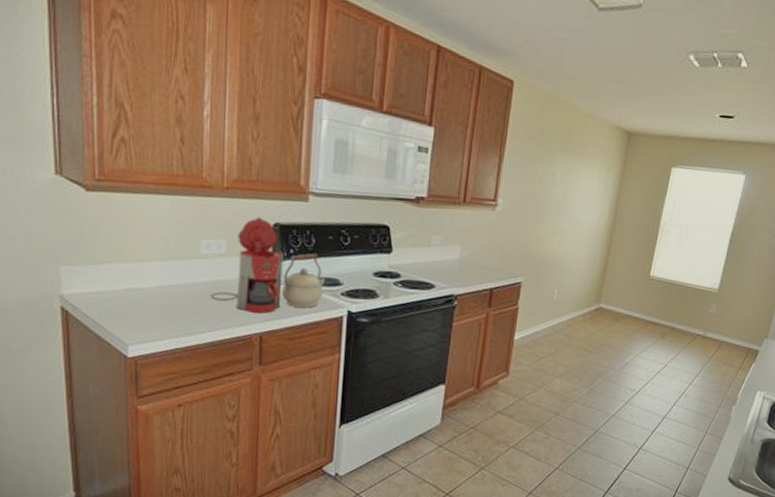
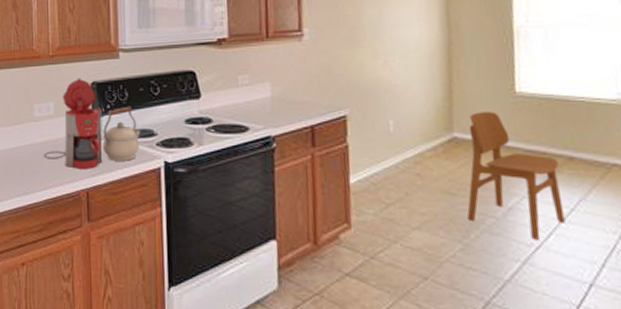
dining chair: none [596,288,666,387] -> present [467,112,566,240]

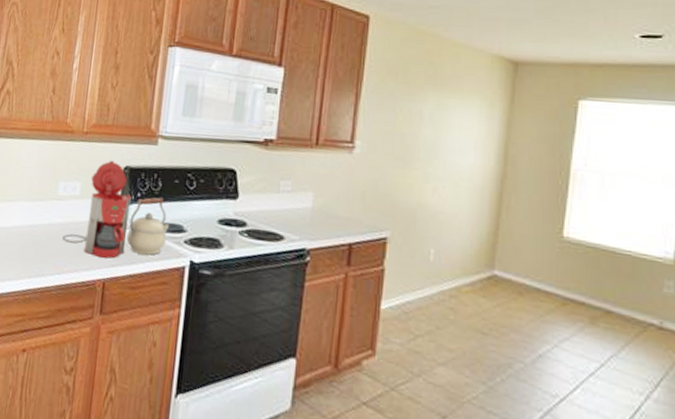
dining chair: present [467,112,566,240] -> none [496,251,596,392]

